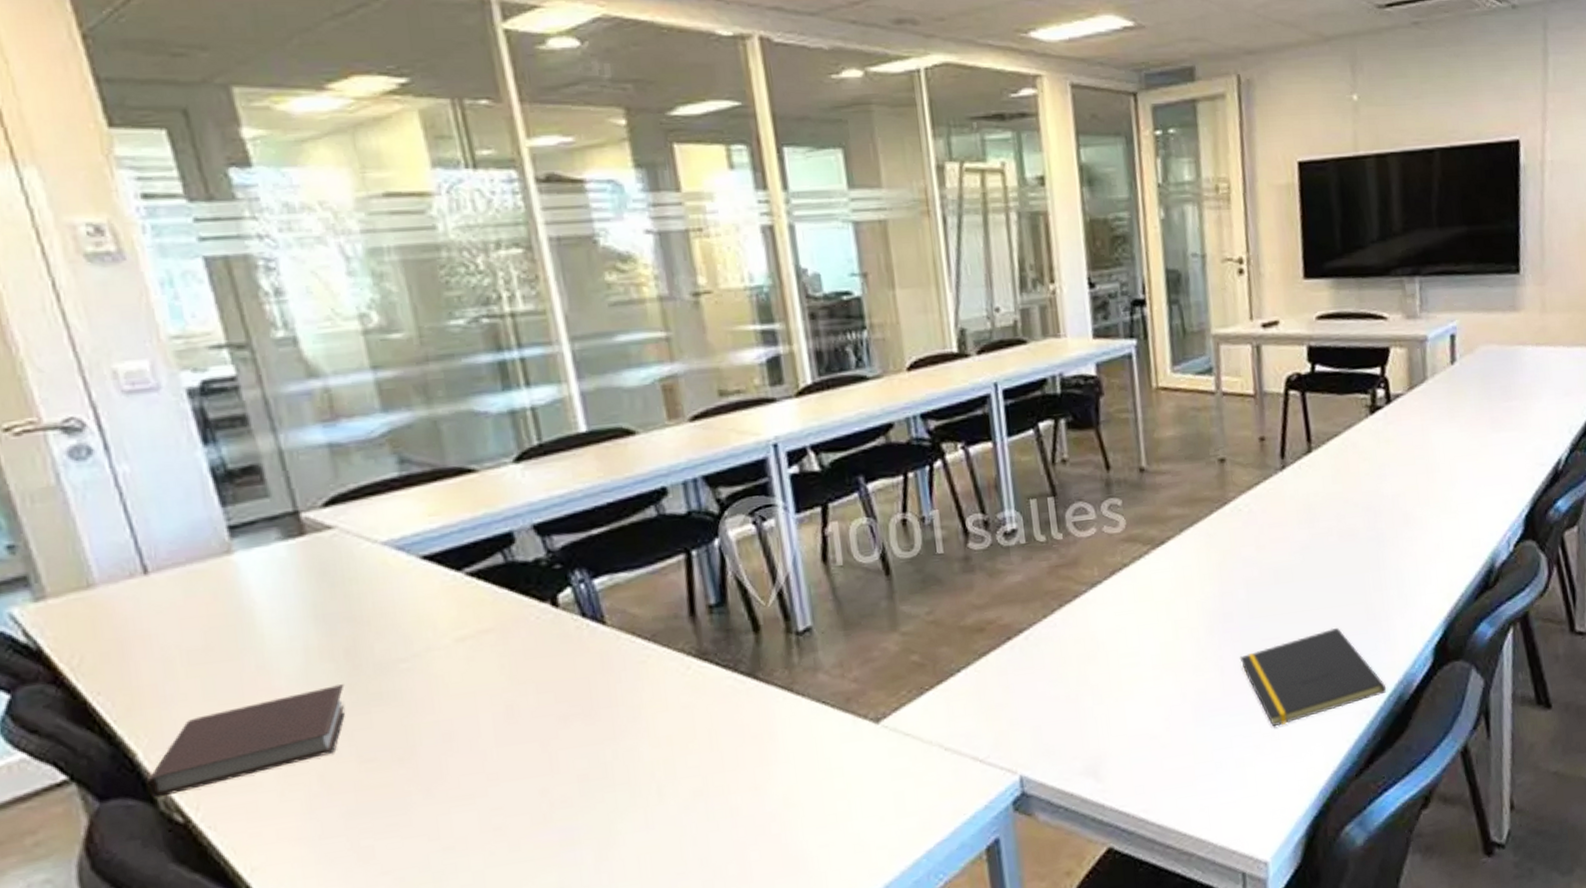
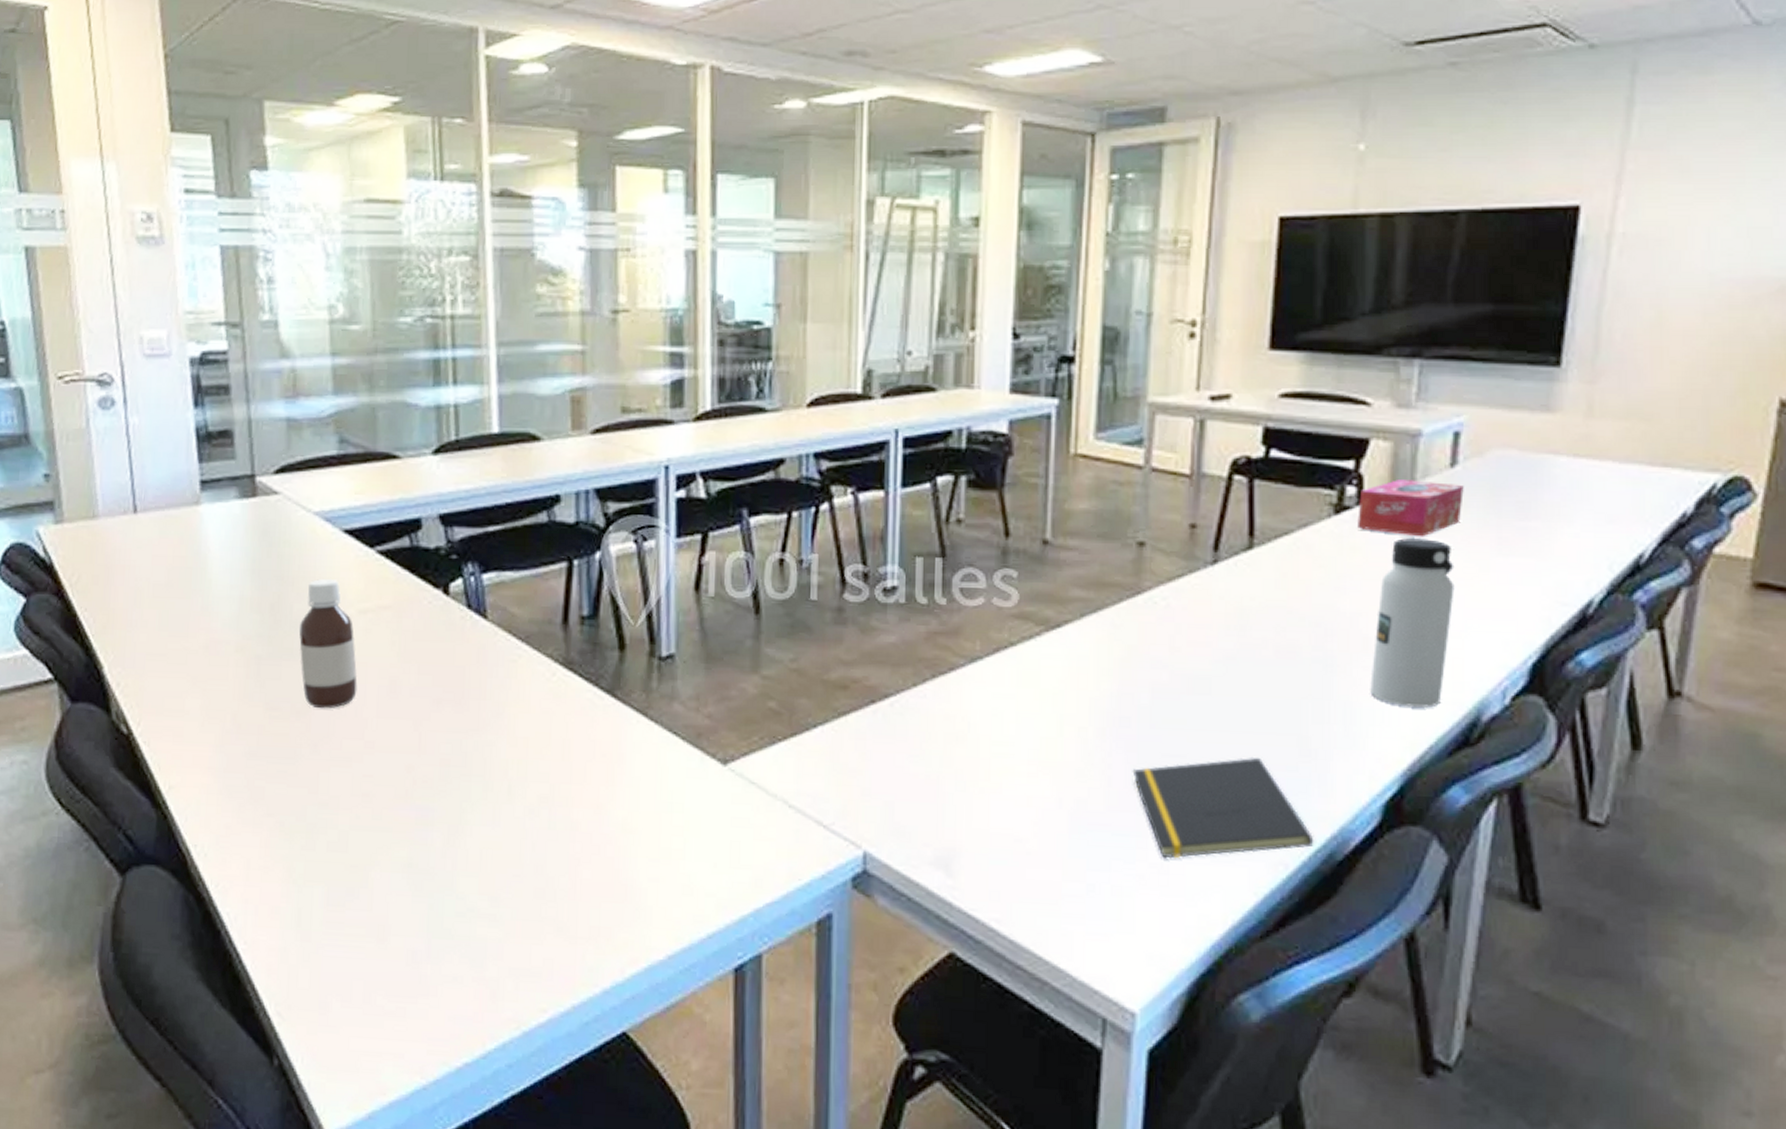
notebook: present [148,684,345,798] -> none [107,635,265,708]
bottle: none [385,610,469,751] -> present [298,578,358,709]
tissue box: none [1387,377,1463,425] -> present [1358,480,1464,537]
water bottle: none [1411,425,1466,566] -> present [1369,537,1455,708]

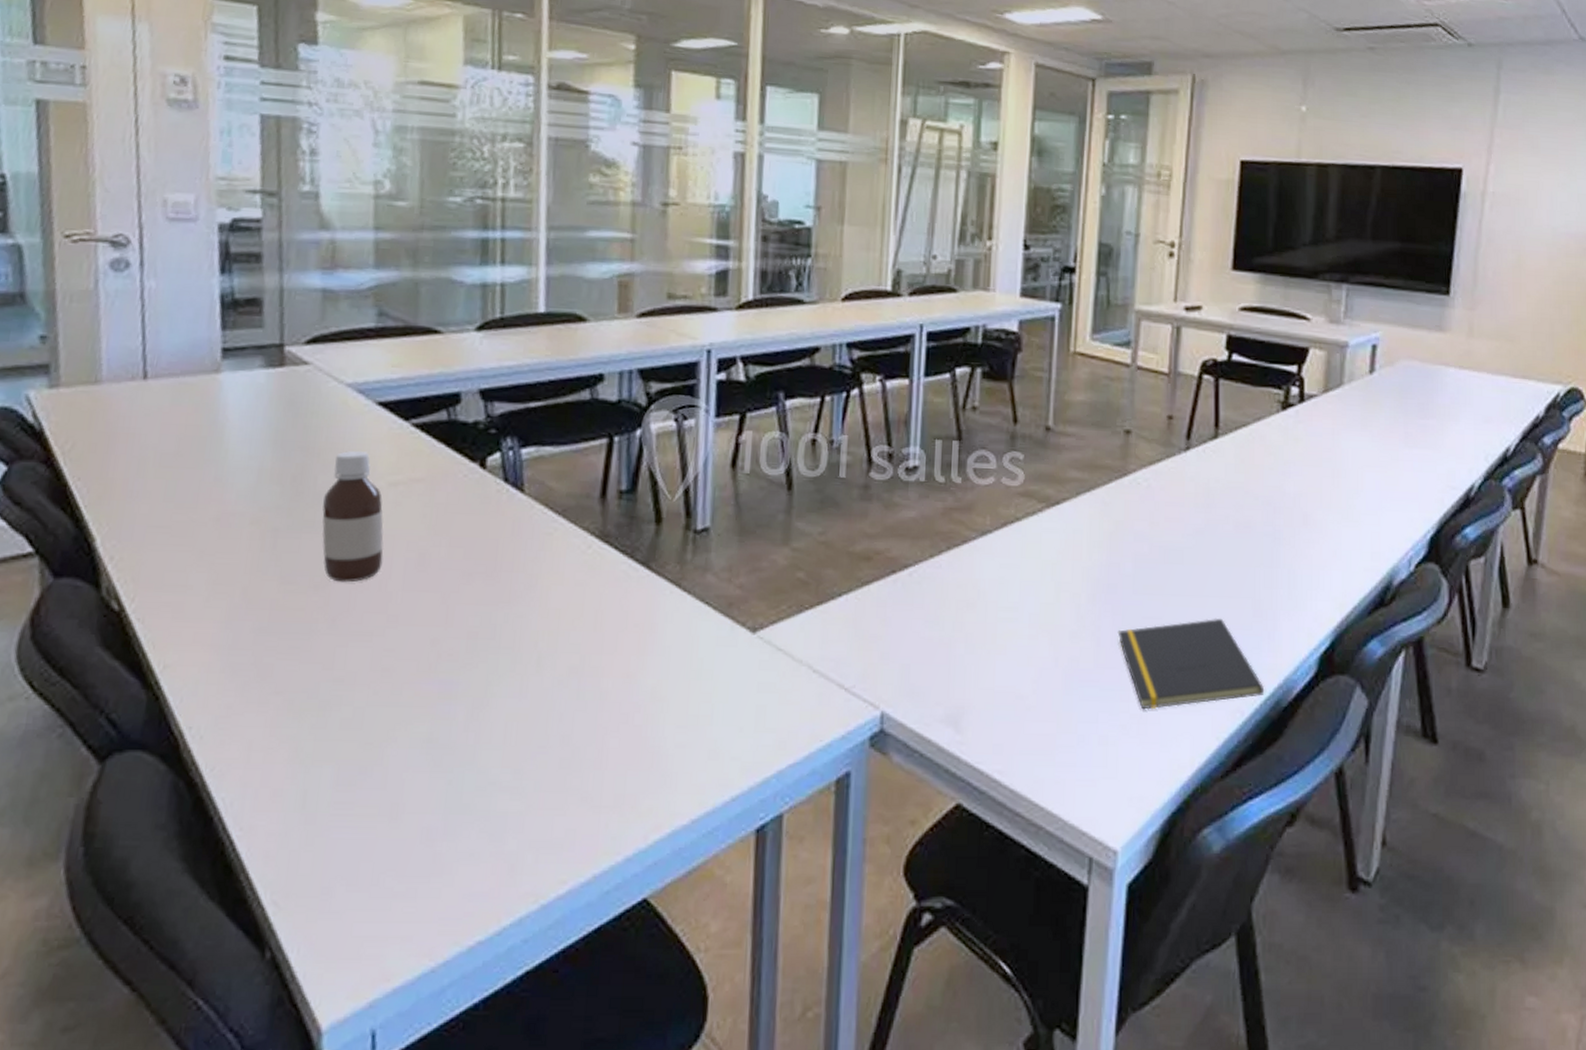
tissue box: present [1358,480,1464,537] -> none [1299,383,1380,431]
water bottle: present [1369,537,1455,708] -> none [1308,431,1373,574]

